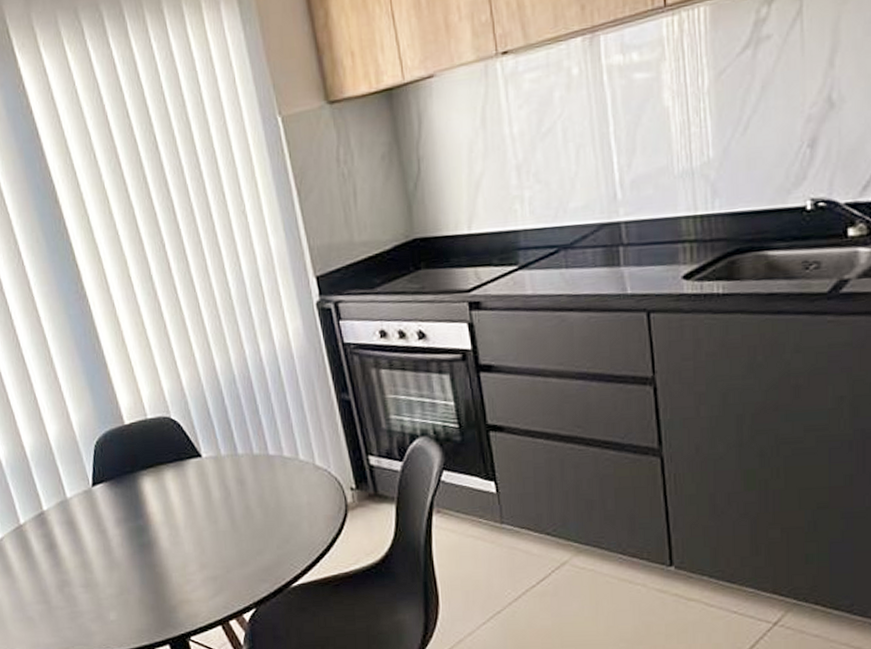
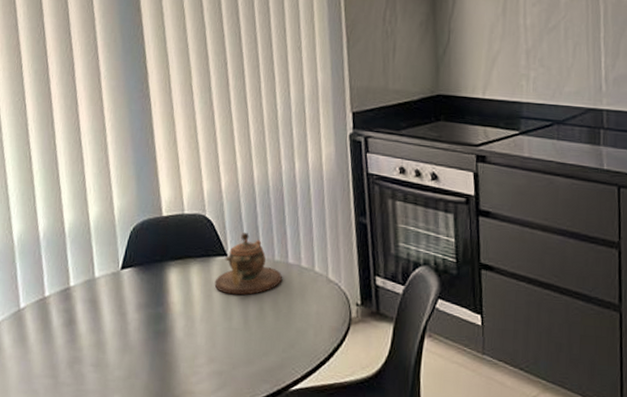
teapot: none [192,428,265,497] -> present [214,232,282,295]

